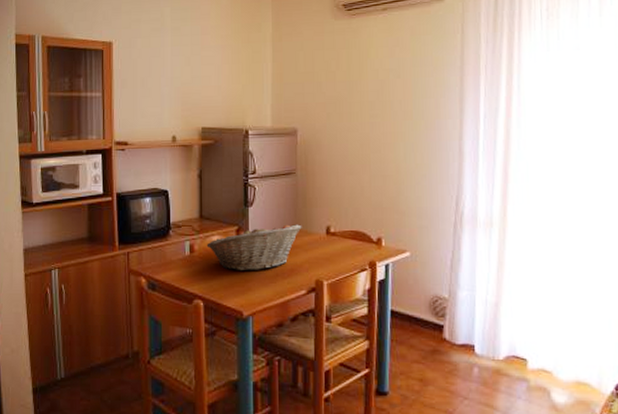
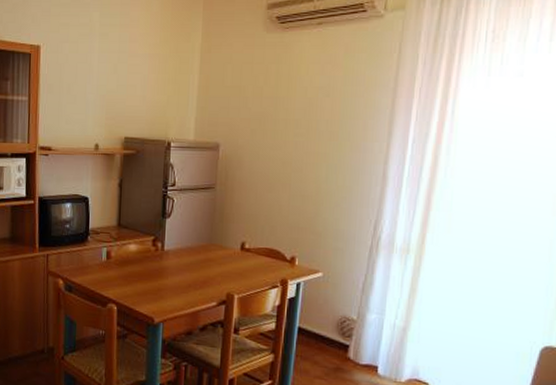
fruit basket: present [206,224,302,271] -> none [123,238,217,280]

